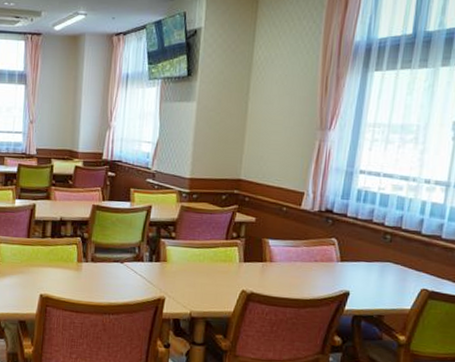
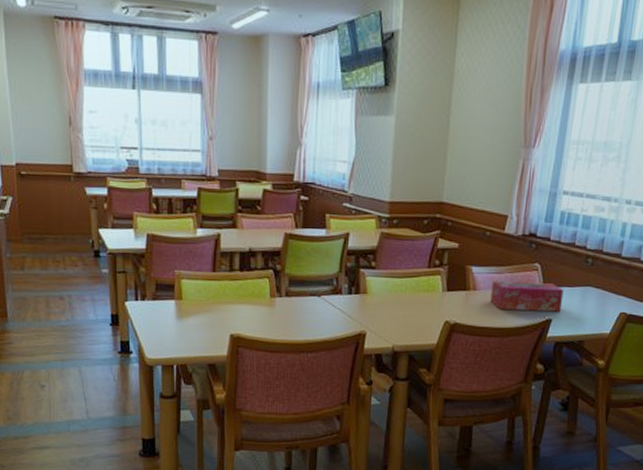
tissue box: none [286,253,362,286] -> present [490,280,564,312]

